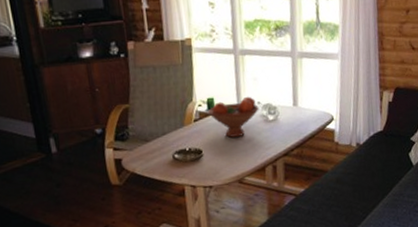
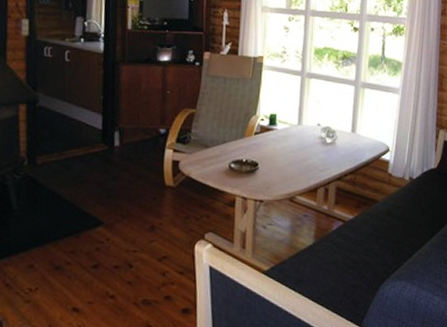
fruit bowl: present [207,96,259,138] -> none [268,117,318,155]

